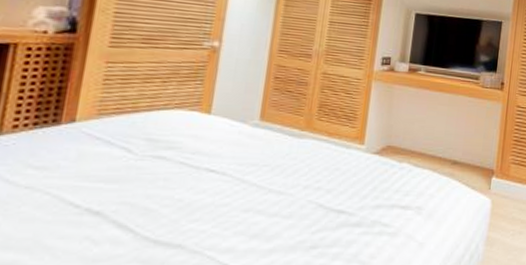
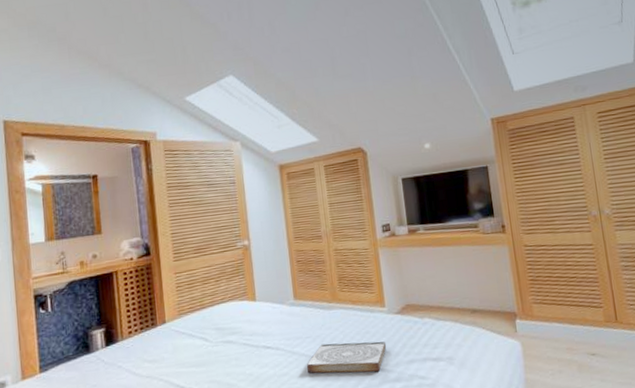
book: none [255,175,356,214] -> present [307,341,387,374]

